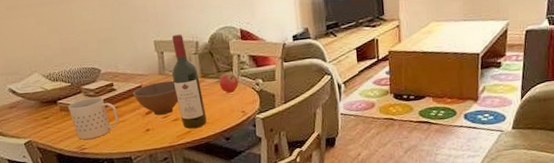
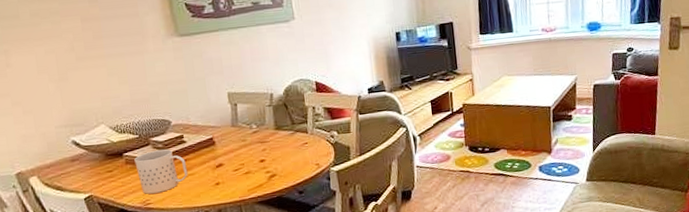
bowl: present [132,80,179,115] -> none [203,132,251,168]
wine bottle: present [171,34,207,129] -> none [244,86,280,182]
fruit: present [219,73,239,93] -> none [293,125,314,146]

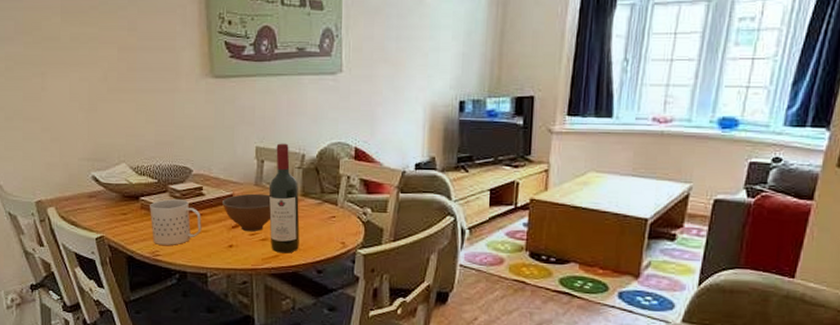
bowl: none [203,132,251,168] -> present [221,193,272,231]
wine bottle: none [244,86,280,182] -> present [268,143,300,253]

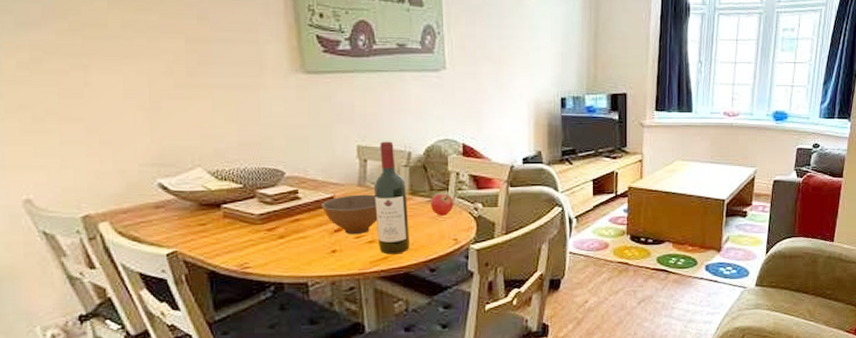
mug: present [150,198,202,245] -> none [235,204,299,256]
fruit: none [321,196,344,219] -> present [431,193,454,216]

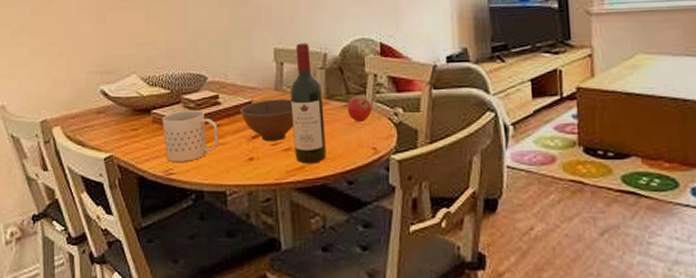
mug: none [235,204,299,256] -> present [162,109,219,162]

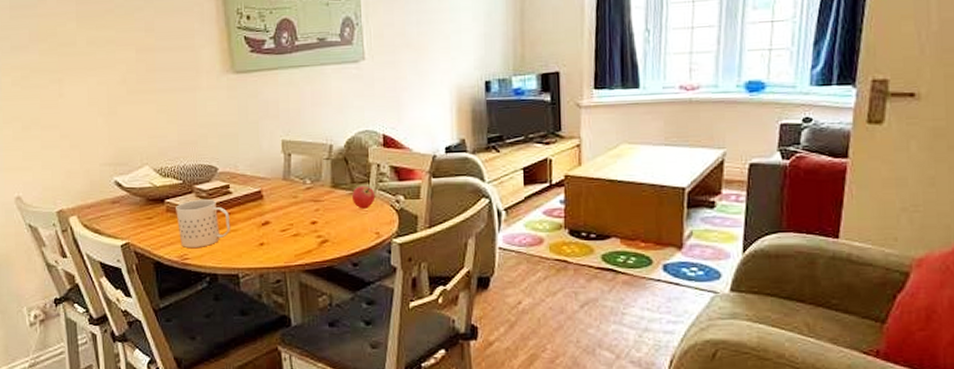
bowl: present [239,99,294,141] -> none [249,188,302,227]
wine bottle: present [290,43,326,164] -> none [297,135,332,248]

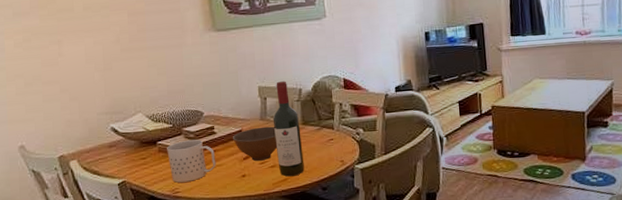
bowl: none [249,188,302,227] -> present [232,126,278,161]
wine bottle: none [297,135,332,248] -> present [272,81,304,177]
fruit: present [352,186,376,209] -> none [320,122,339,142]

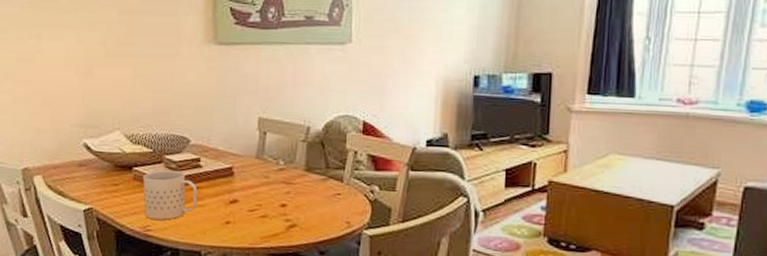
bowl: present [232,126,278,161] -> none [219,166,272,207]
wine bottle: present [272,81,304,177] -> none [270,114,303,232]

